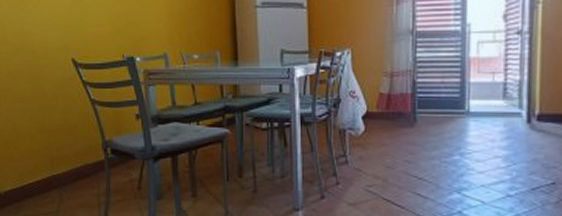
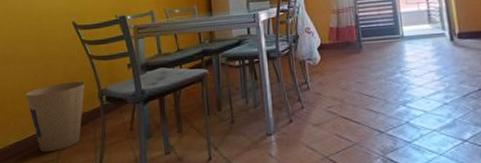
trash can: none [20,128,88,204] -> present [26,81,86,153]

